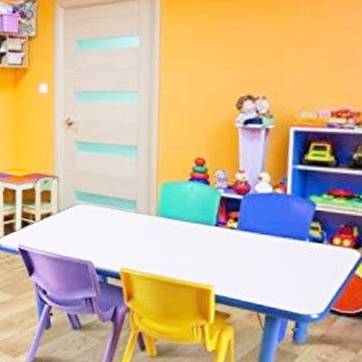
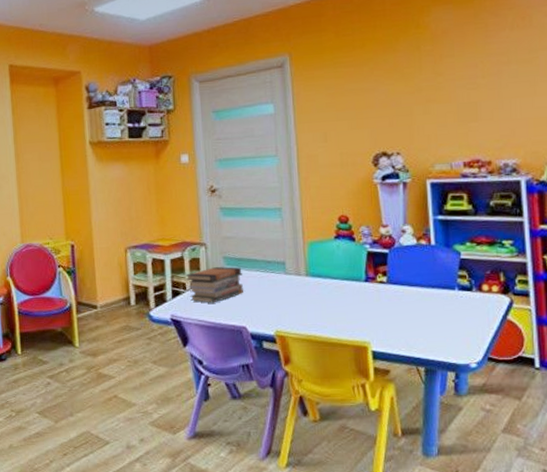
book stack: none [36,201,93,236] -> present [185,267,243,303]

